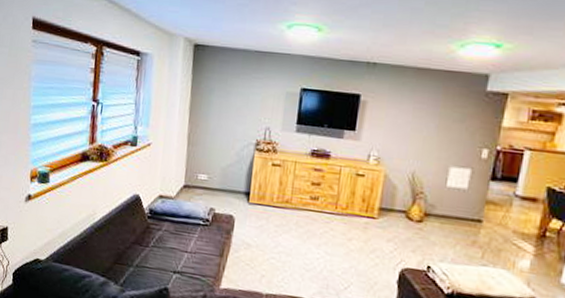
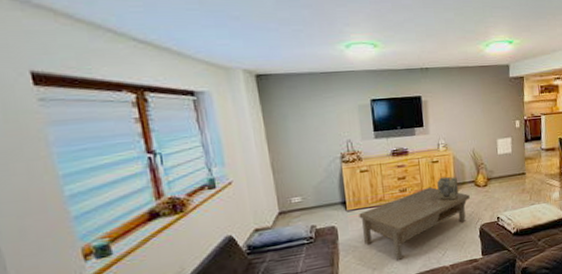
coffee table: none [259,202,396,276] -> present [359,186,470,260]
decorative cube: none [354,195,385,226] -> present [437,176,459,200]

